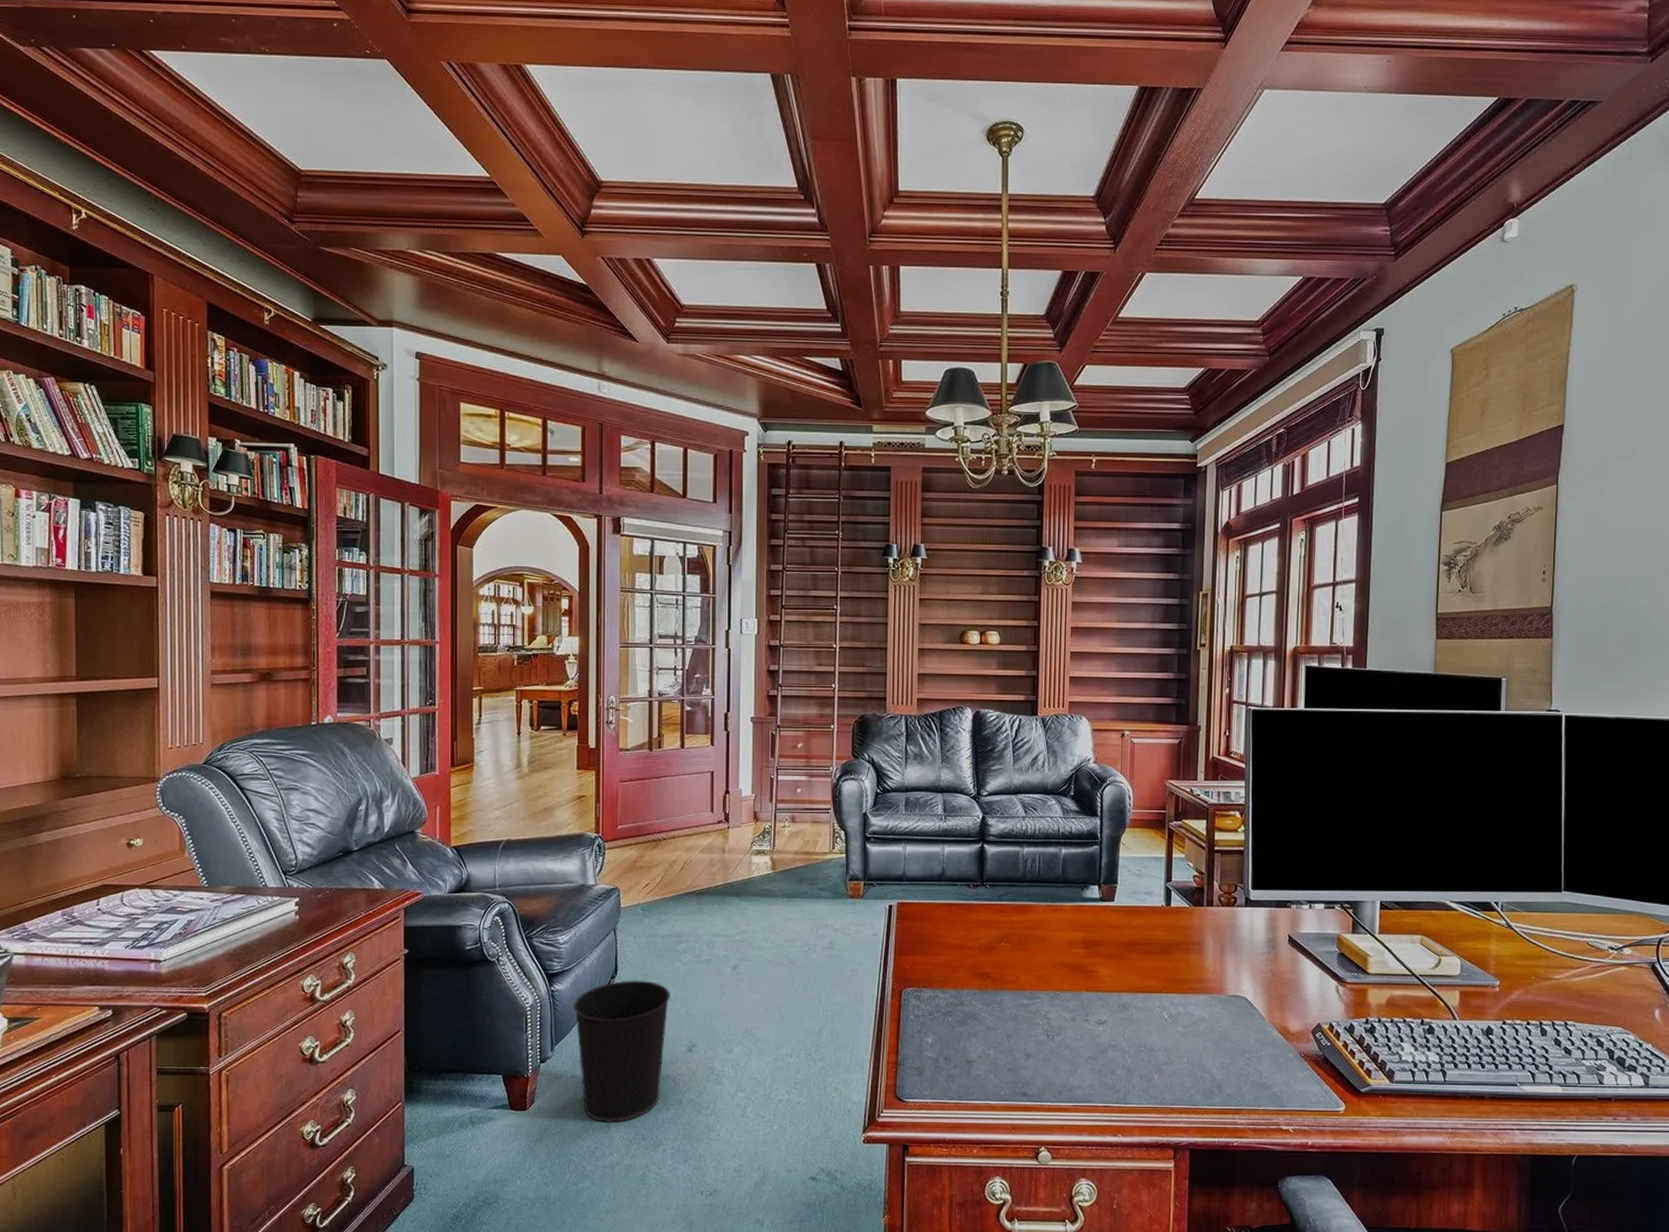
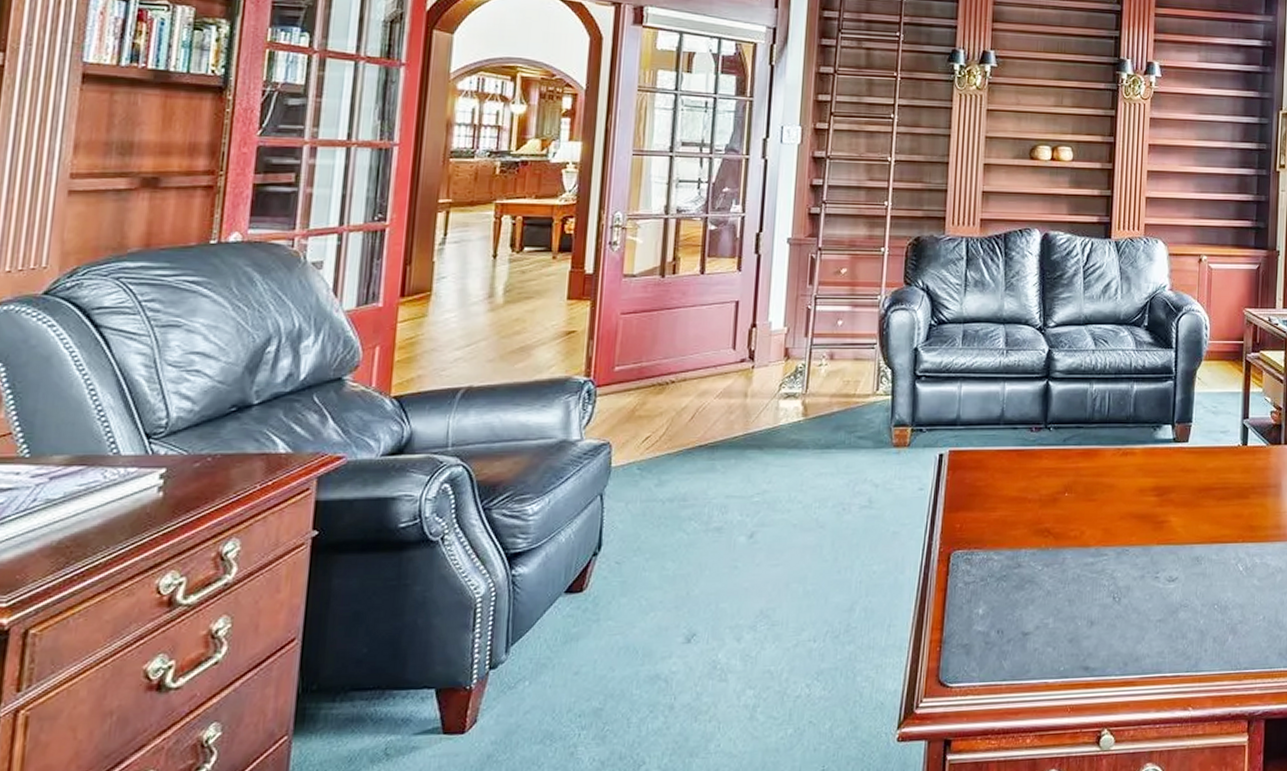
wastebasket: present [573,980,670,1124] -> none [539,556,668,742]

